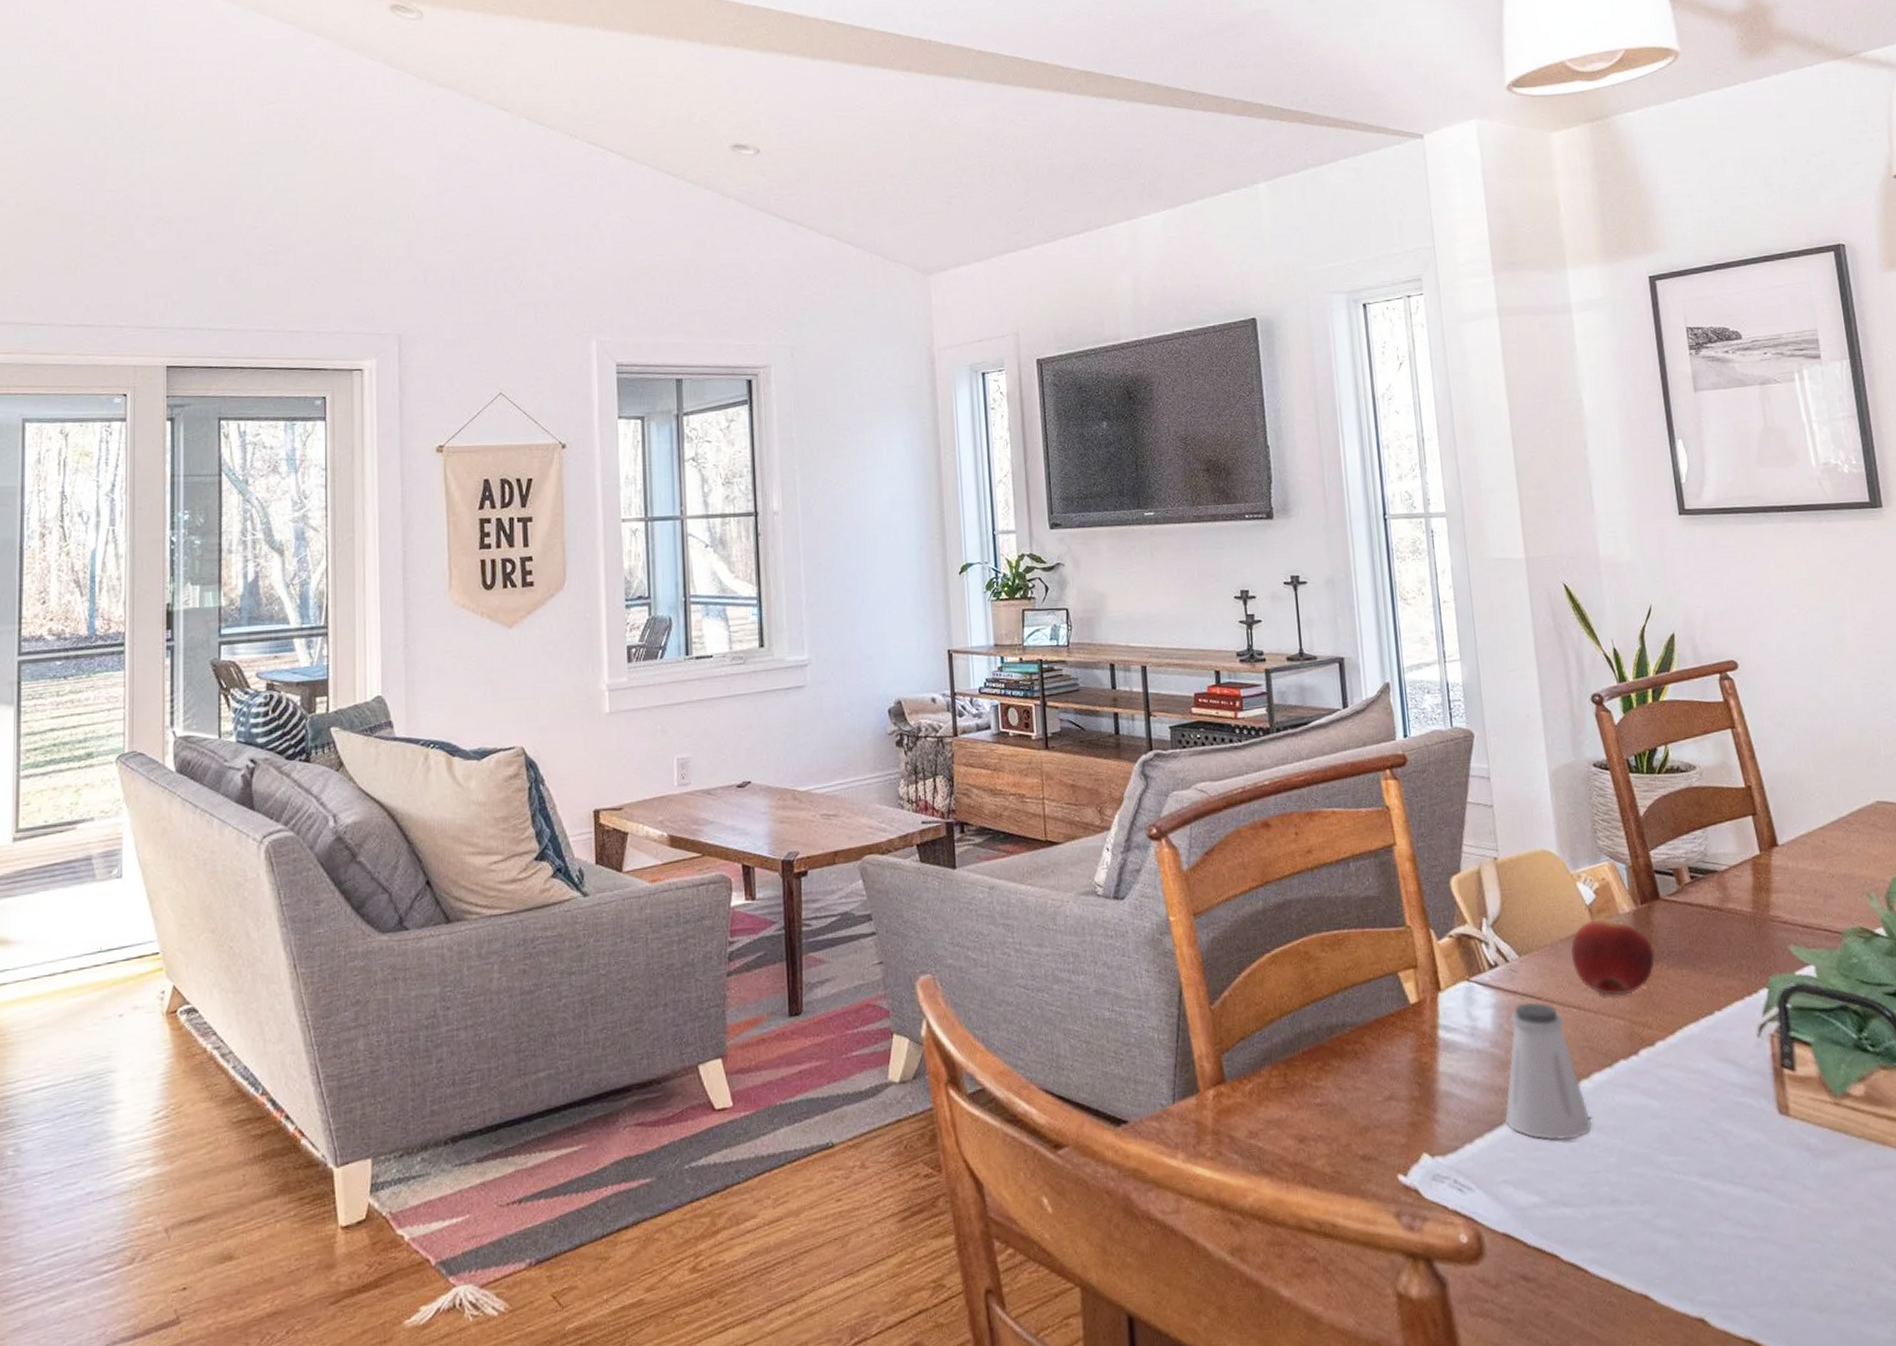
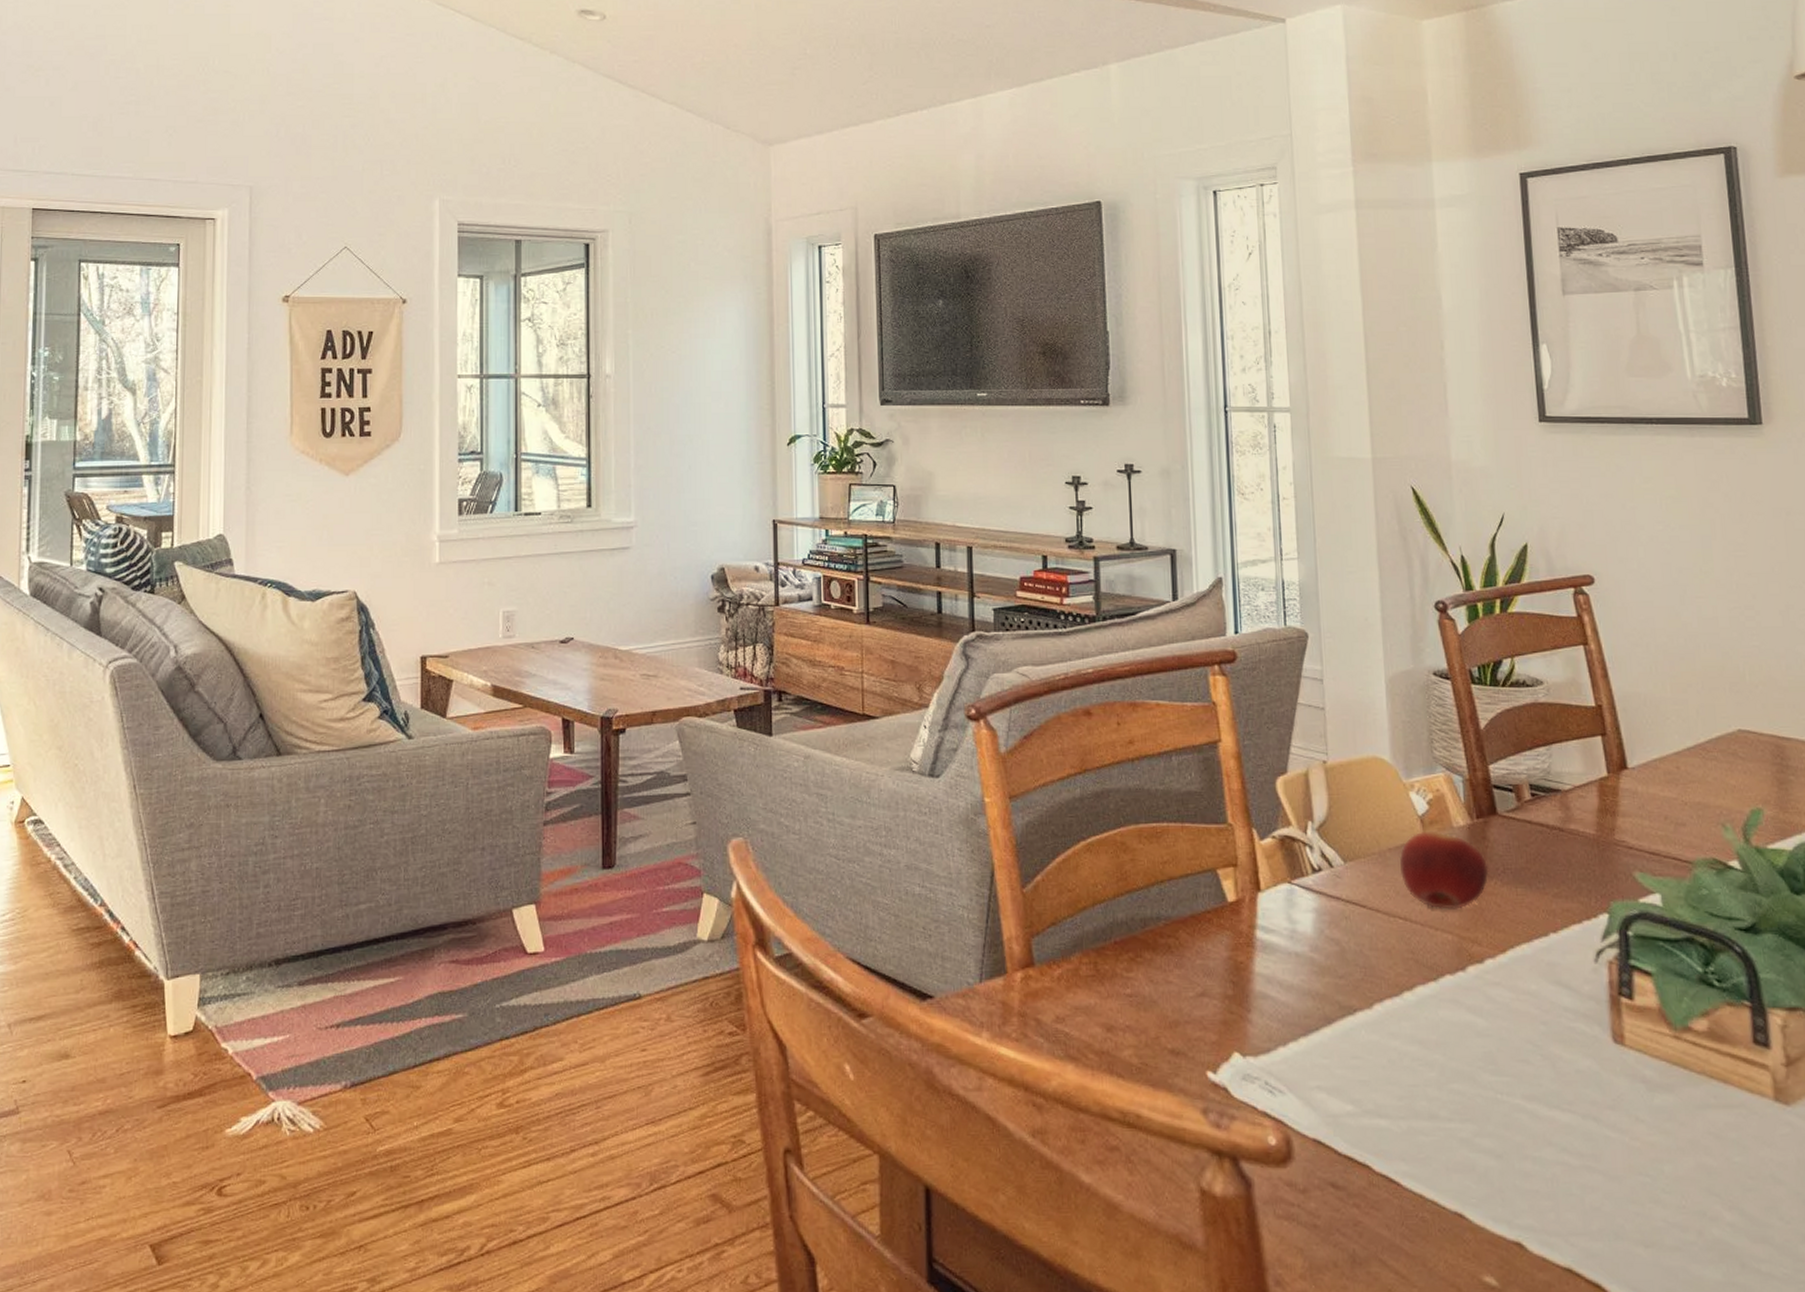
saltshaker: present [1504,1002,1593,1141] -> none [1320,909,1413,1051]

